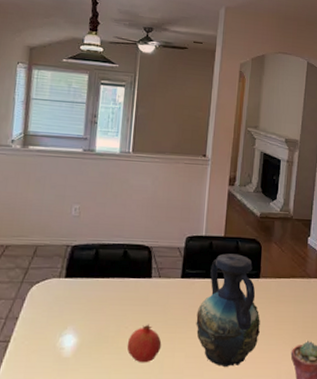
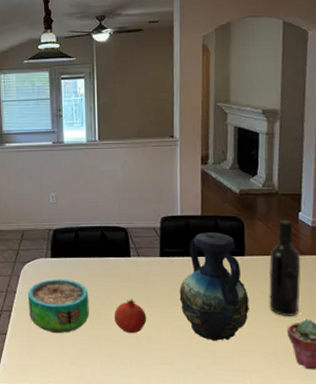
decorative bowl: none [30,302,103,366] -> present [28,278,89,333]
wine bottle: none [276,244,307,338] -> present [268,220,301,316]

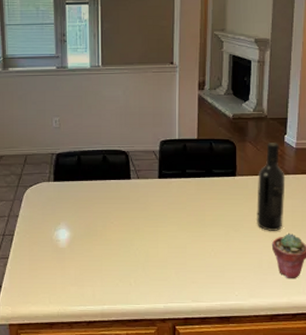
decorative bowl: present [28,278,89,333] -> none [30,202,91,255]
fruit: present [114,299,147,334] -> none [114,219,145,253]
vase: present [179,232,249,341] -> none [176,154,239,256]

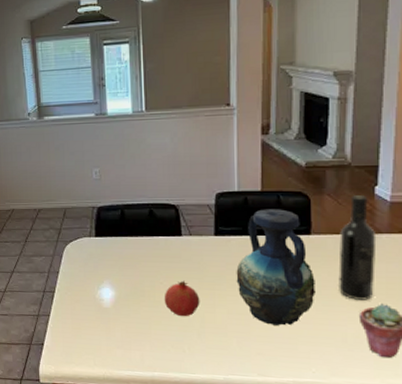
fruit: none [114,219,145,253] -> present [164,280,200,317]
vase: none [176,154,239,256] -> present [236,209,315,326]

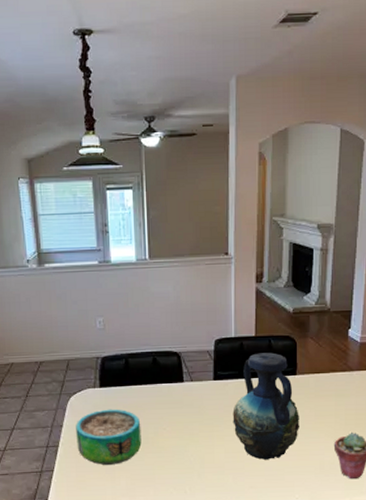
decorative bowl: none [71,259,137,315] -> present [76,409,142,465]
fruit: present [164,280,200,317] -> none [167,425,200,460]
wine bottle: present [337,195,377,300] -> none [317,337,349,431]

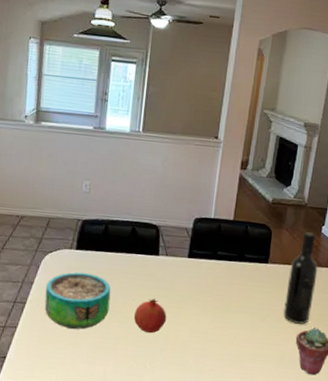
fruit: none [167,425,200,460] -> present [133,298,167,334]
vase: present [232,352,299,460] -> none [201,237,266,345]
wine bottle: none [317,337,349,431] -> present [283,232,318,324]

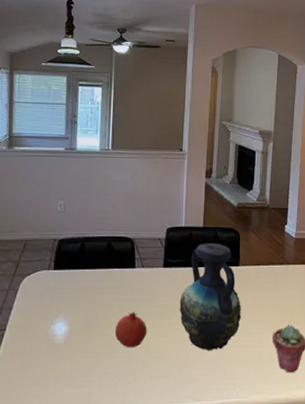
decorative bowl: present [44,272,111,330] -> none [24,292,91,351]
vase: none [201,237,266,345] -> present [179,243,241,350]
wine bottle: present [283,232,318,324] -> none [257,232,286,323]

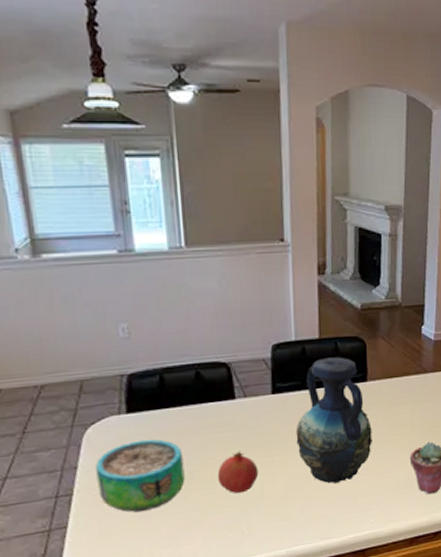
decorative bowl: none [24,292,91,351] -> present [95,439,185,512]

